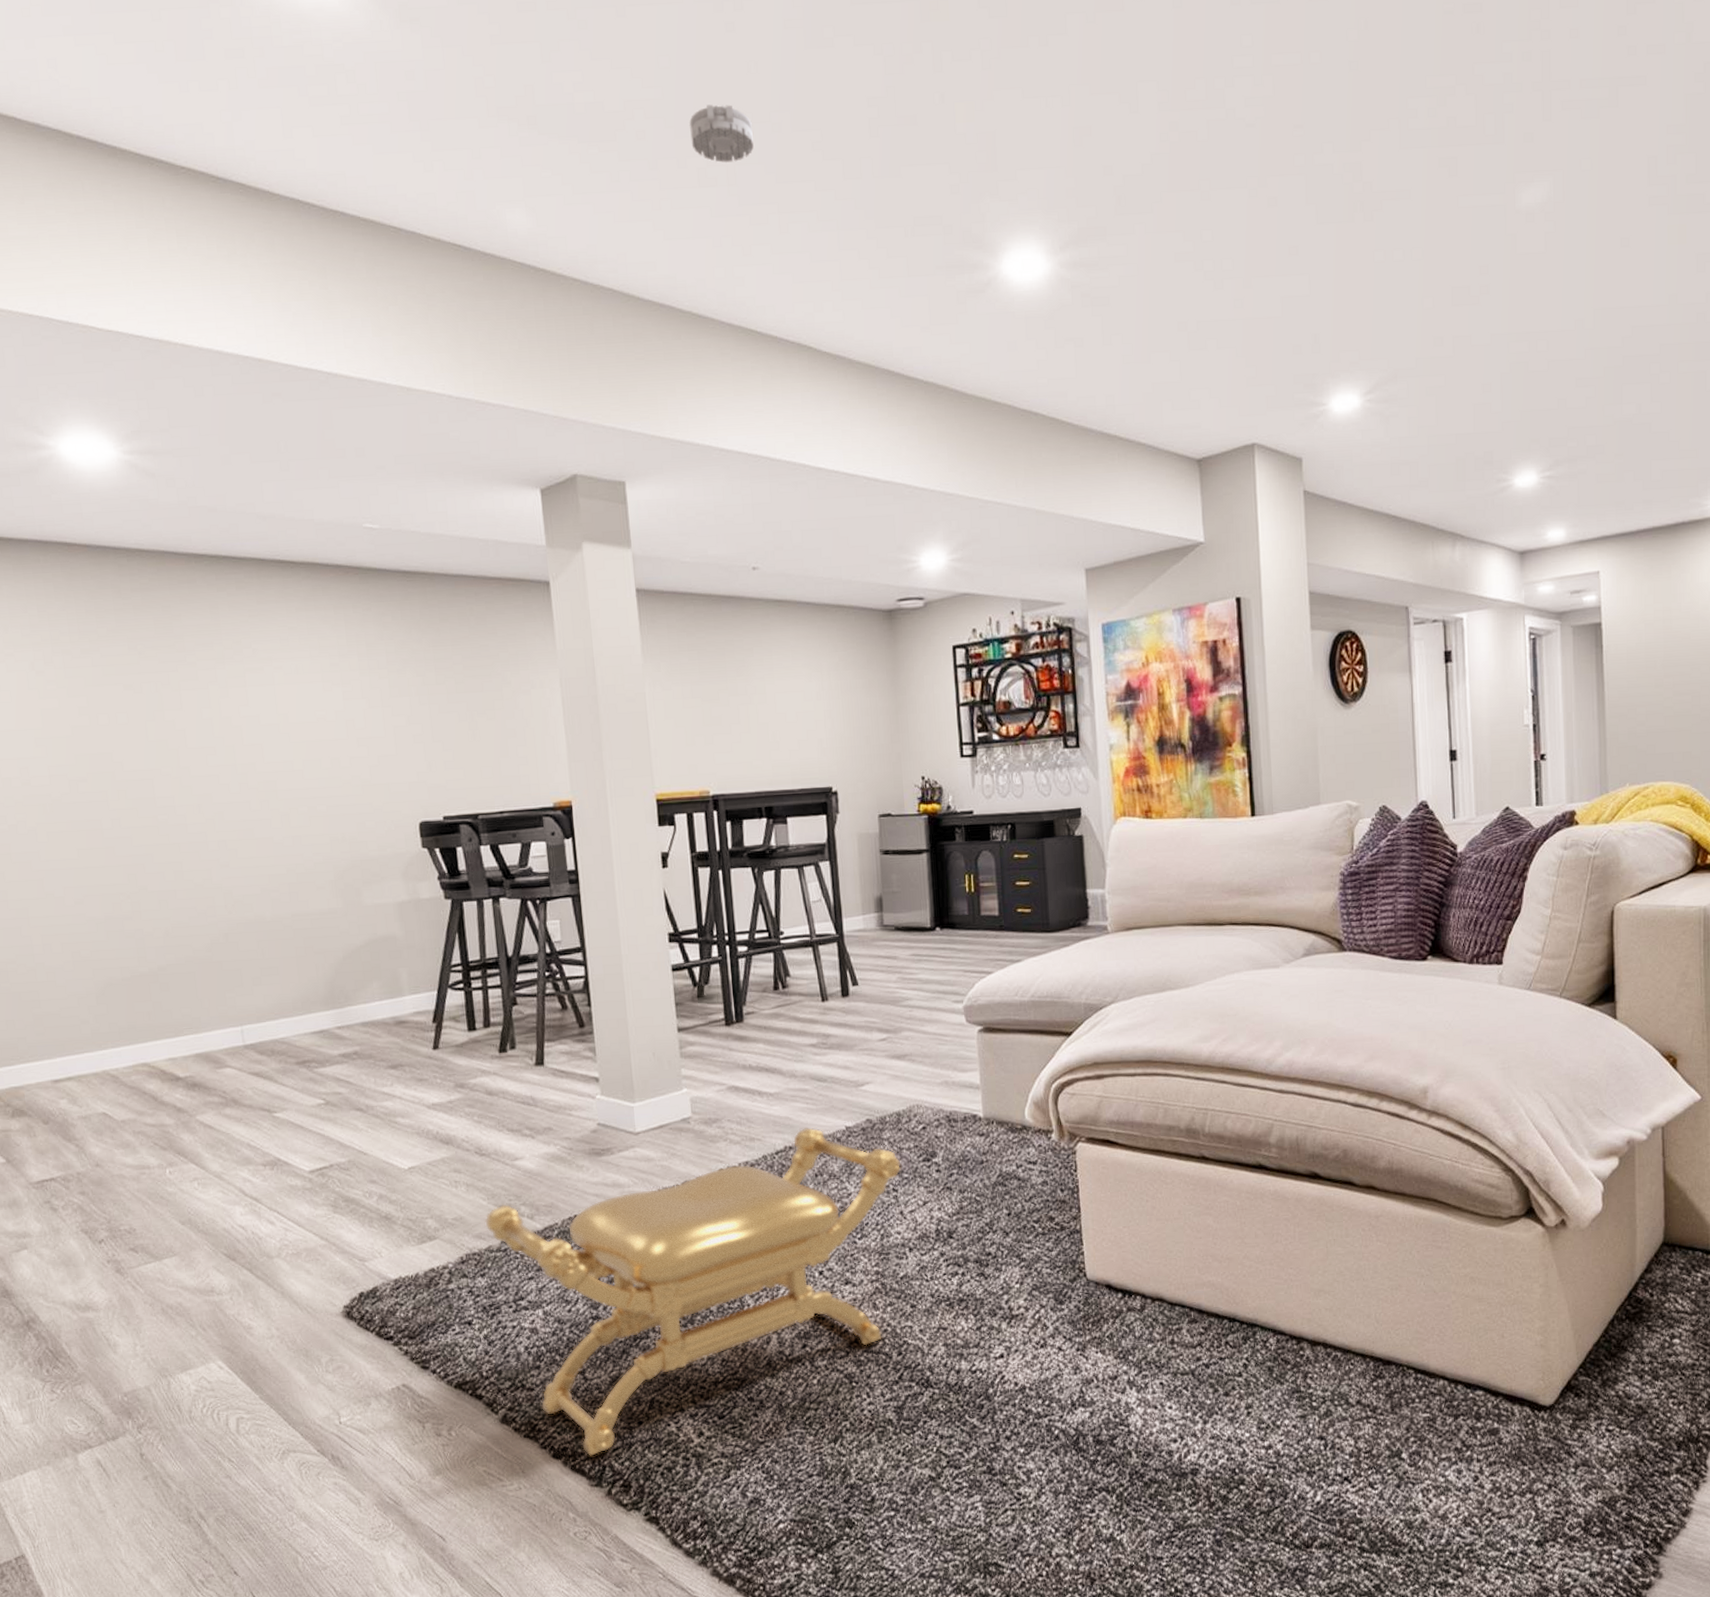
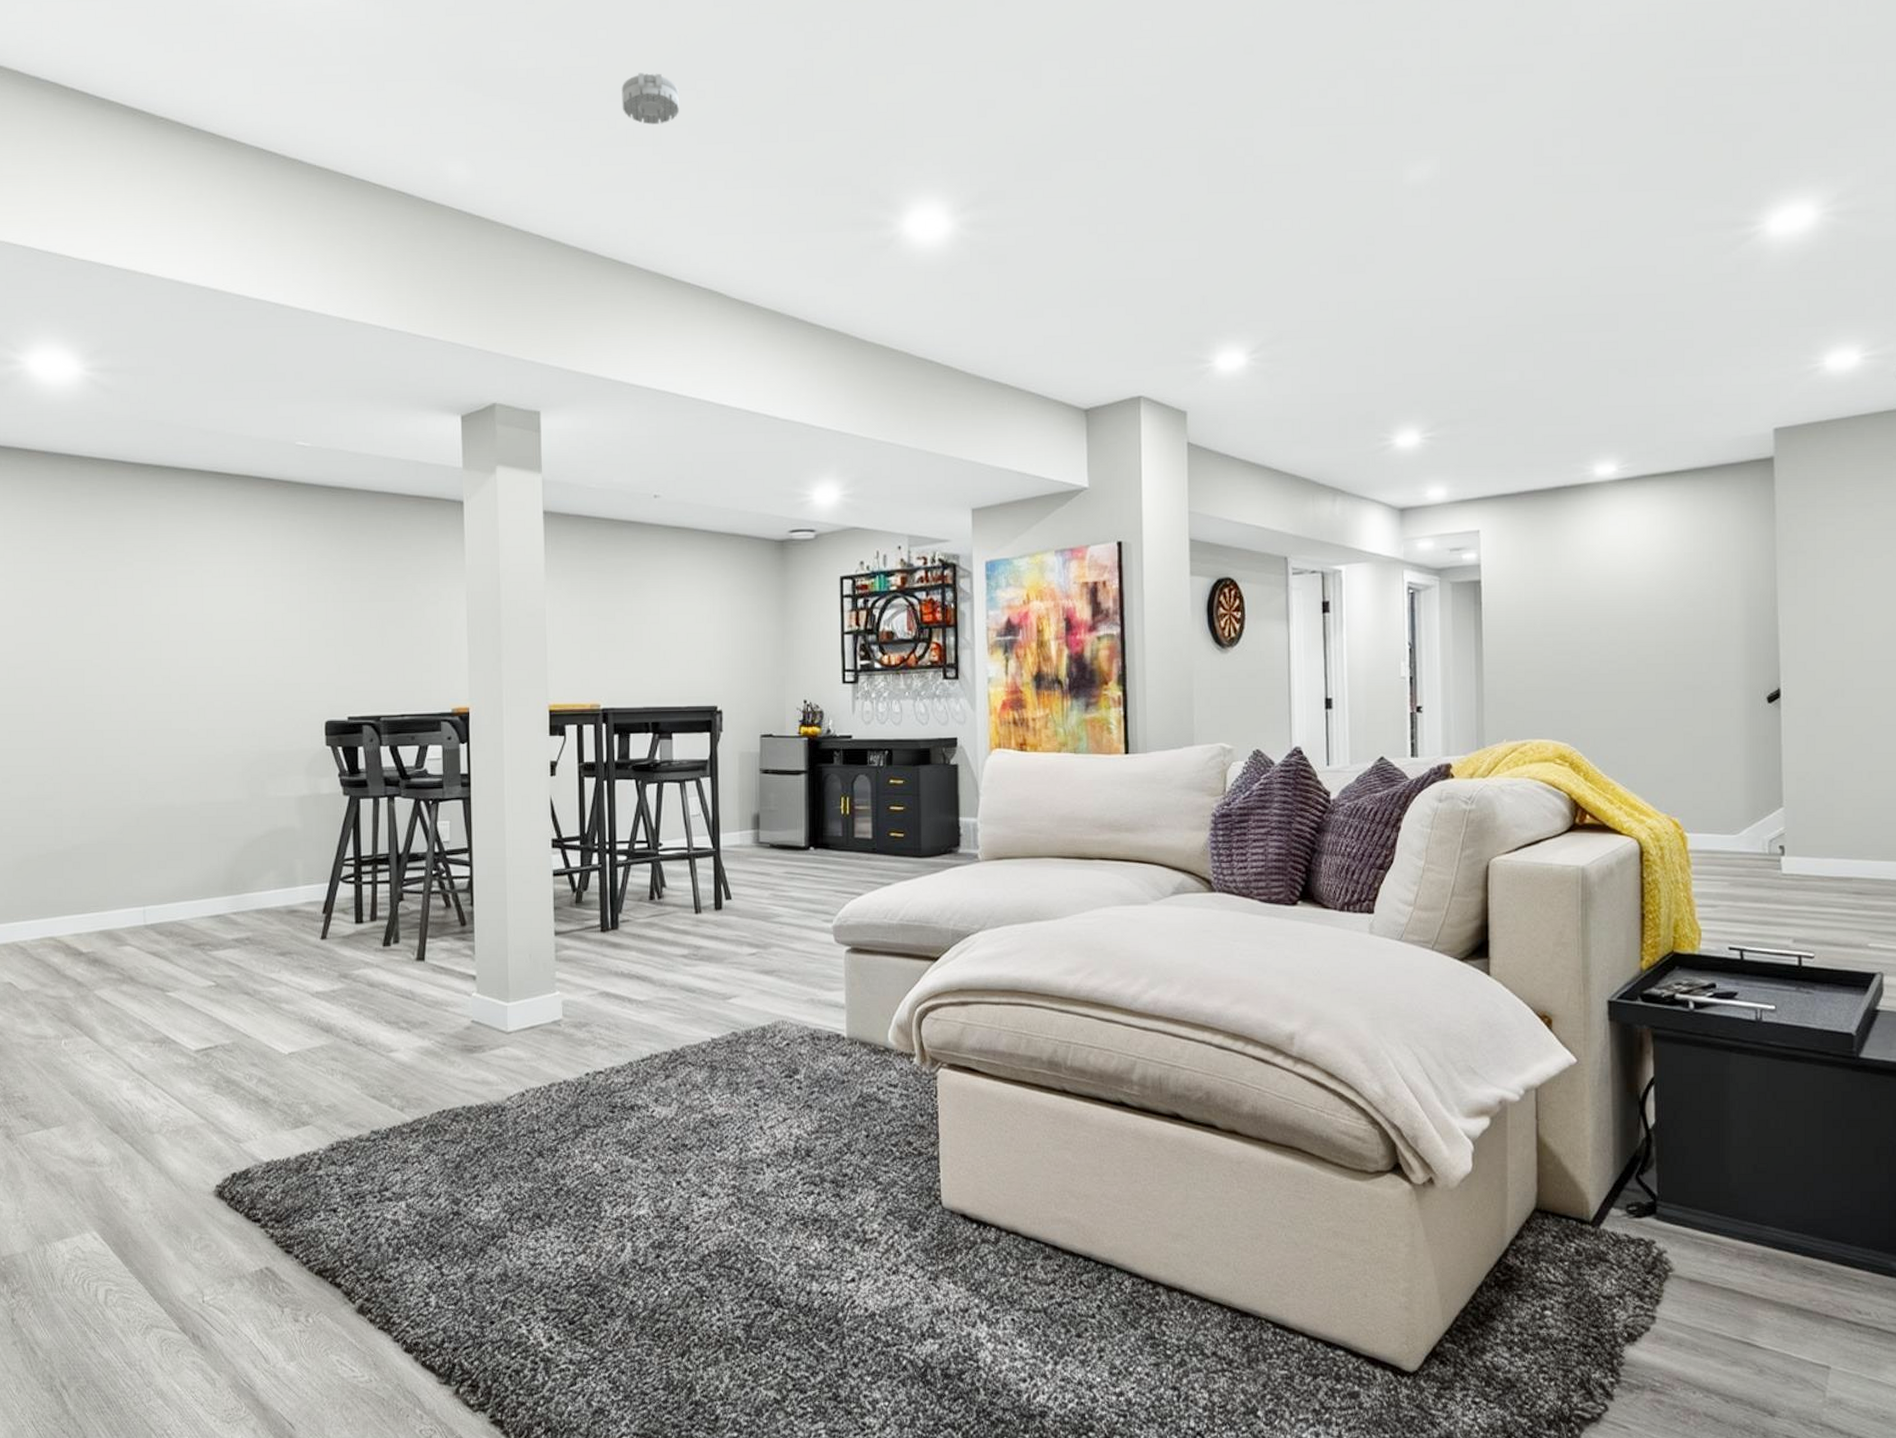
stool: present [485,1127,902,1456] -> none [357,1037,764,1353]

